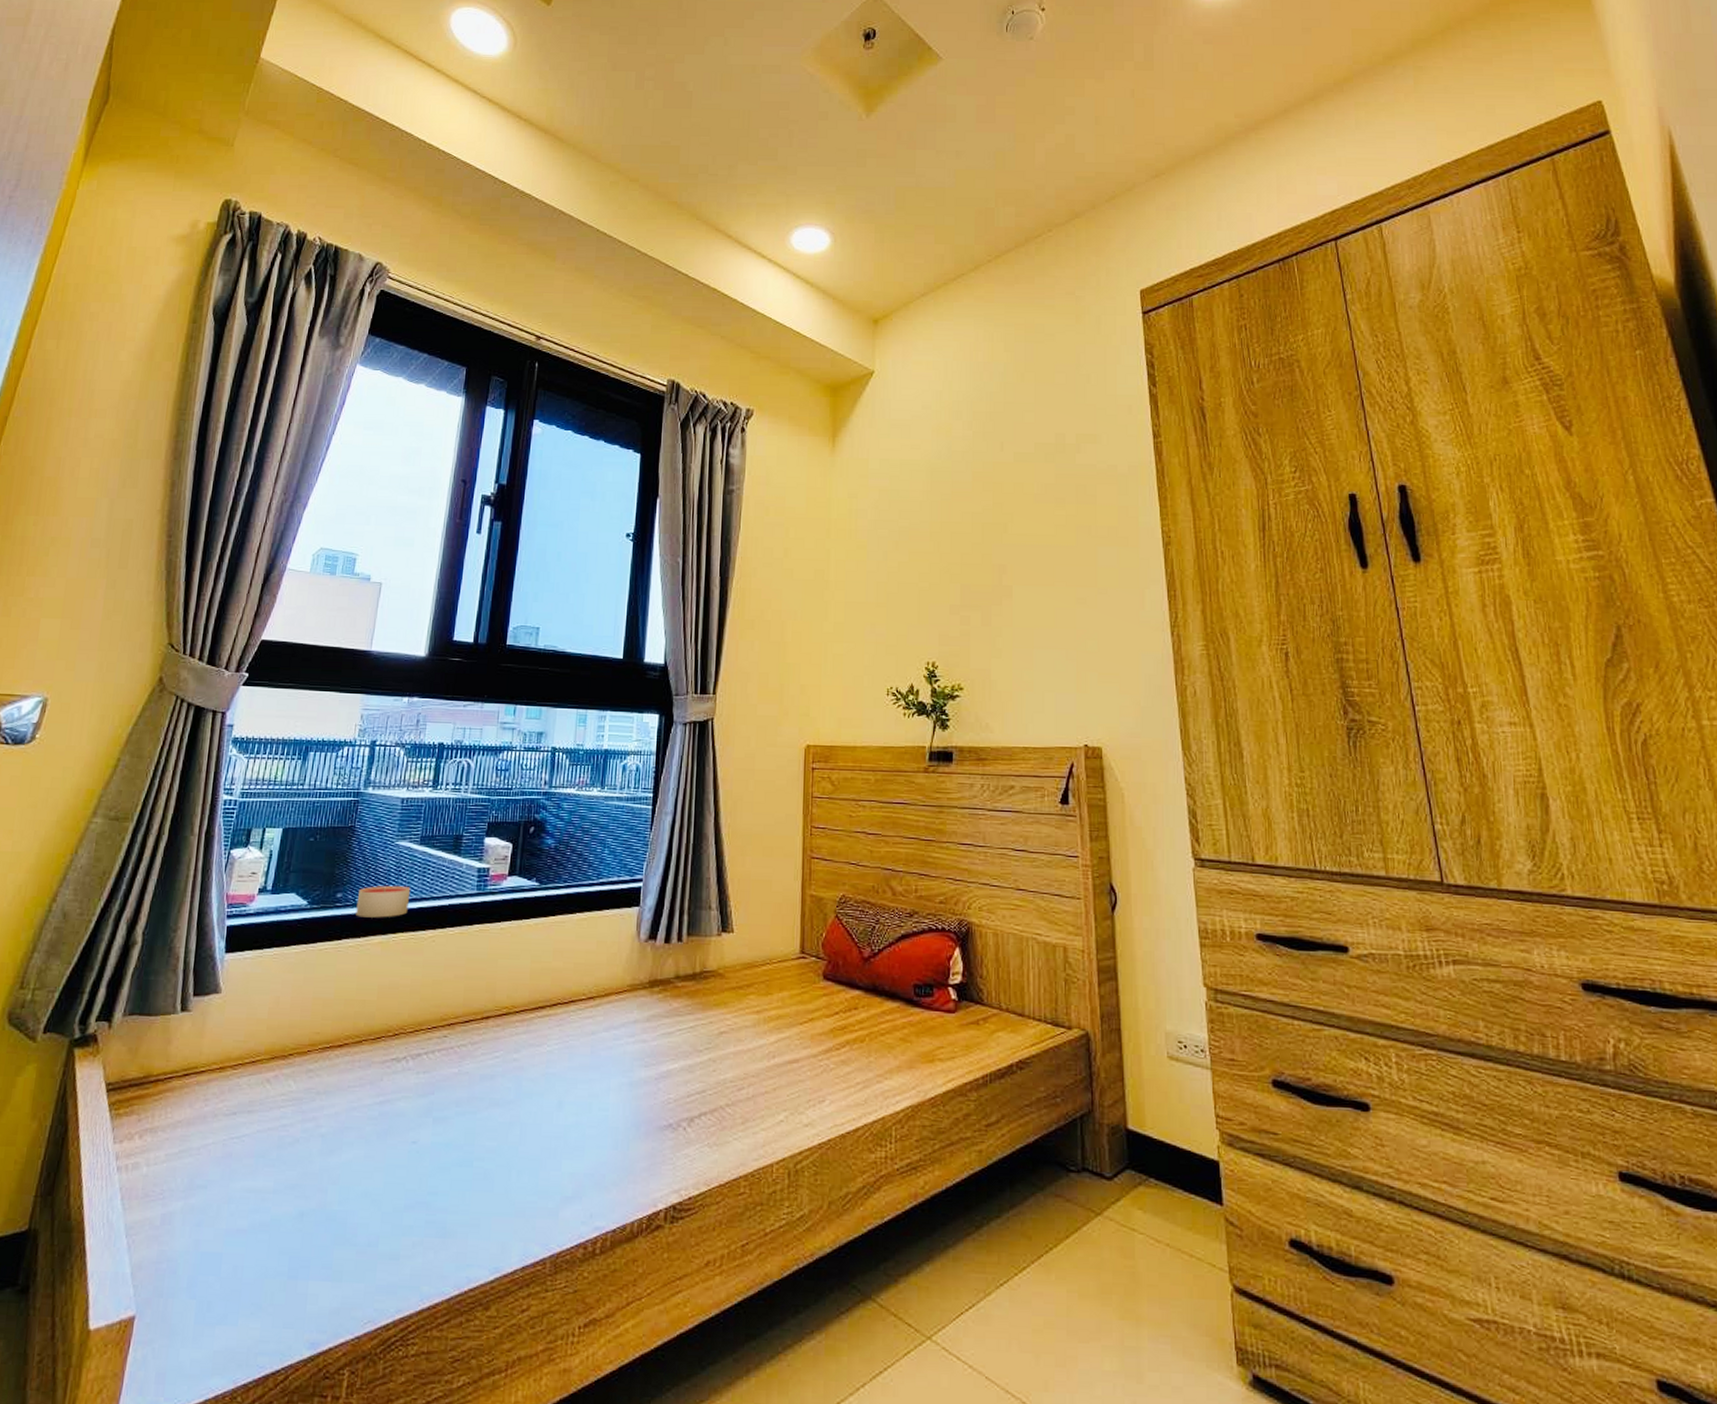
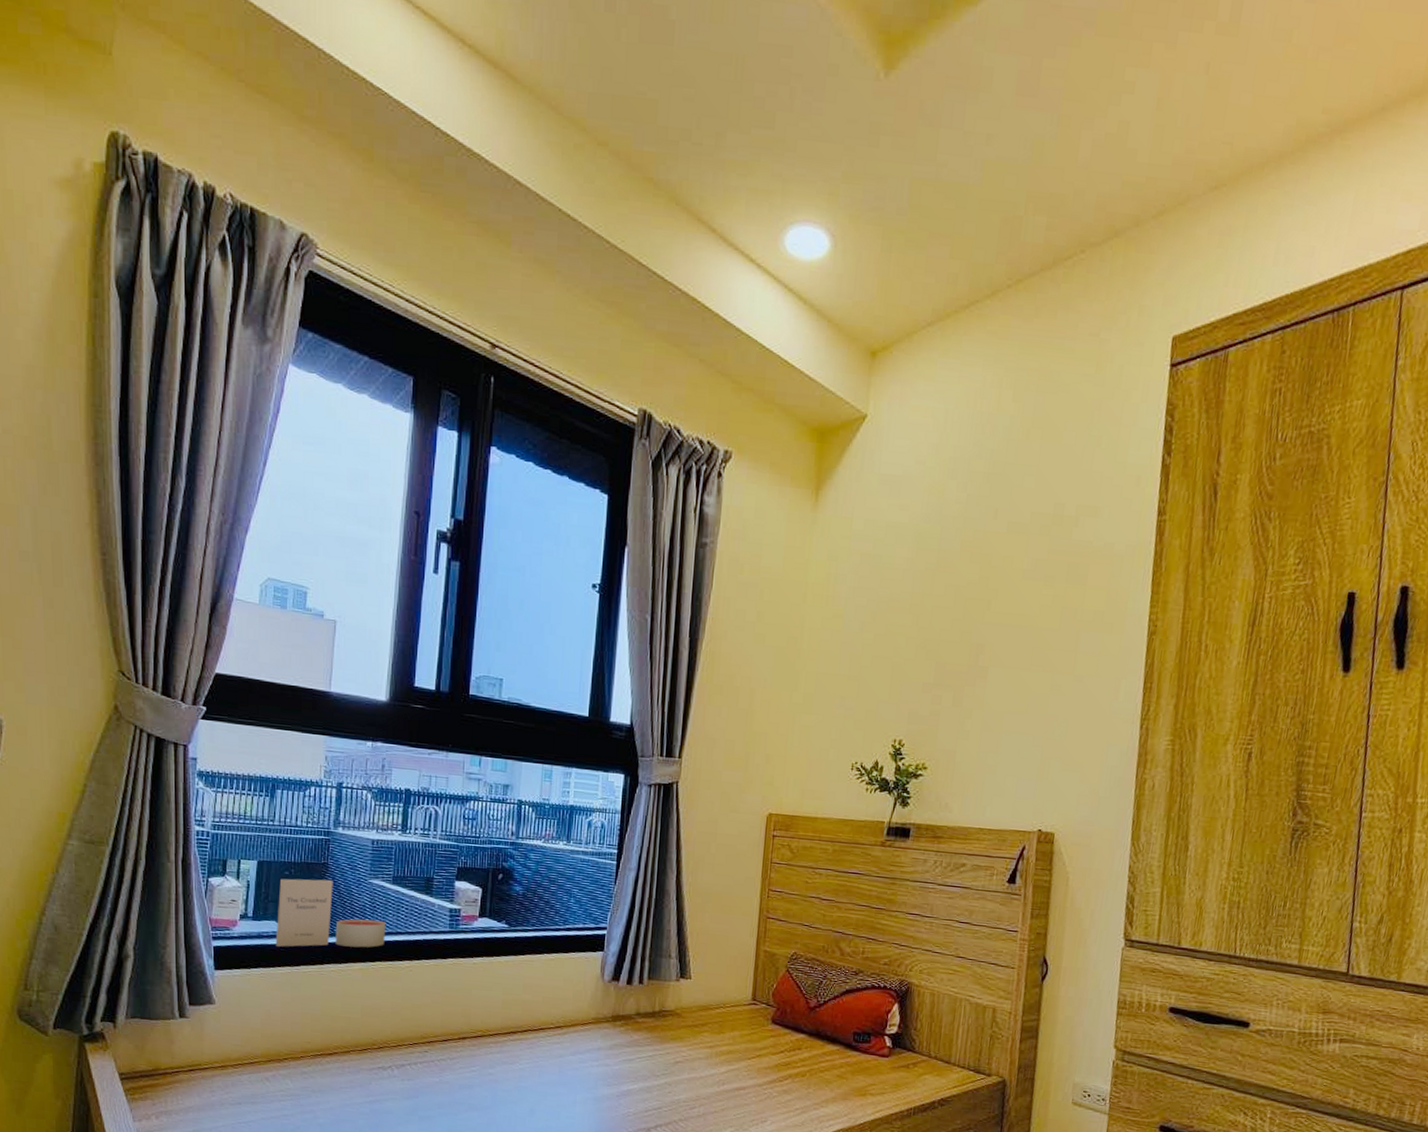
book: none [292,844,359,922] -> present [275,878,333,947]

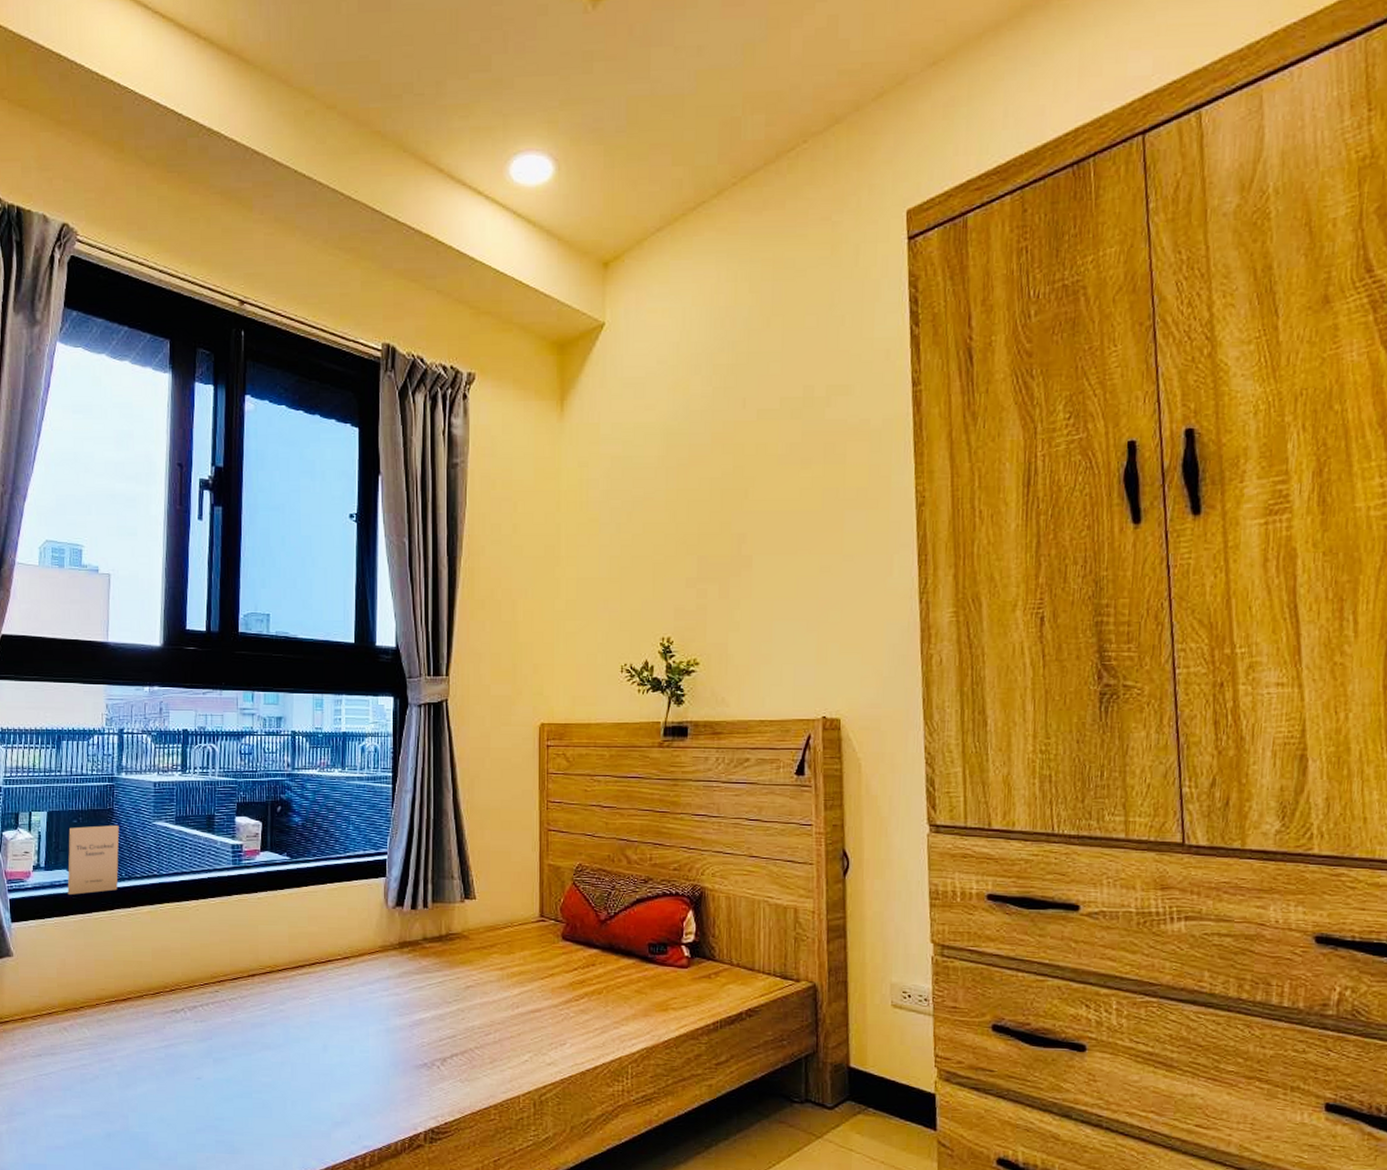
candle: present [335,919,386,948] -> none [123,861,172,890]

